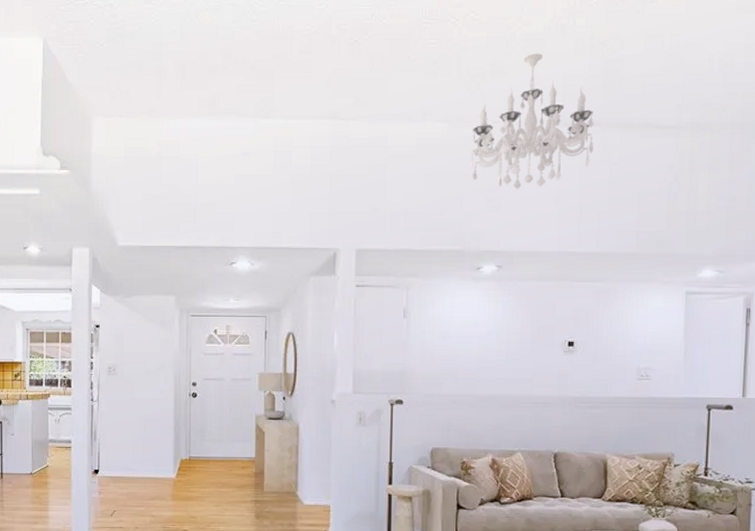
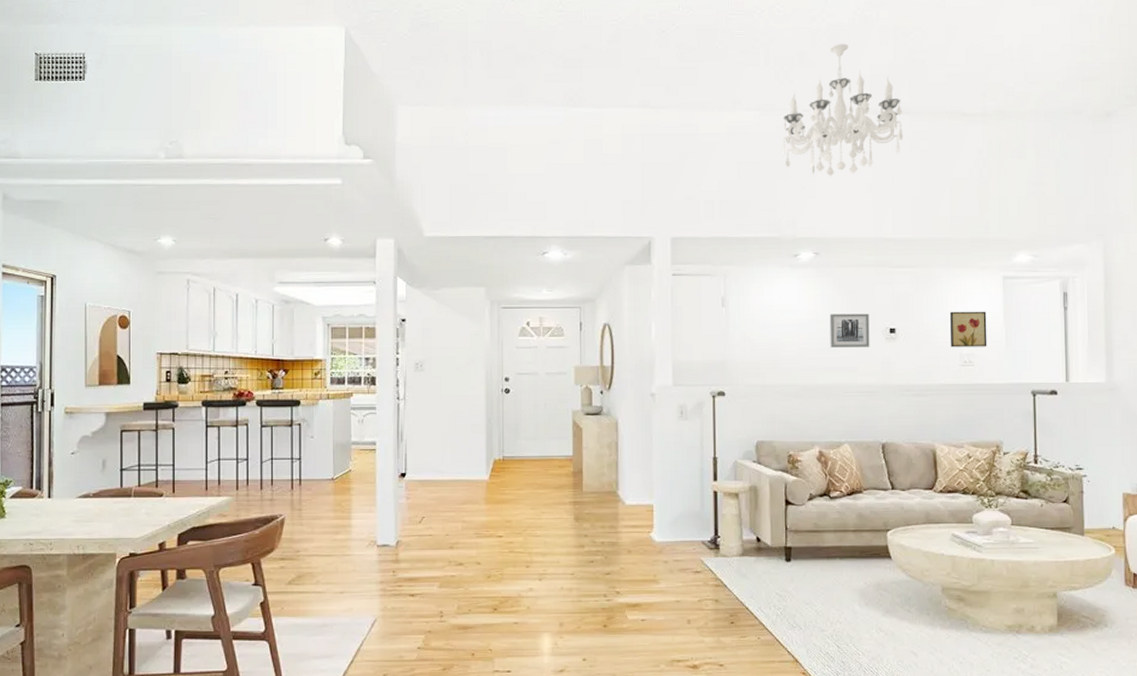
wall art: none [508,326,549,360] -> present [829,313,870,348]
wall art: none [628,326,667,362] -> present [949,311,987,347]

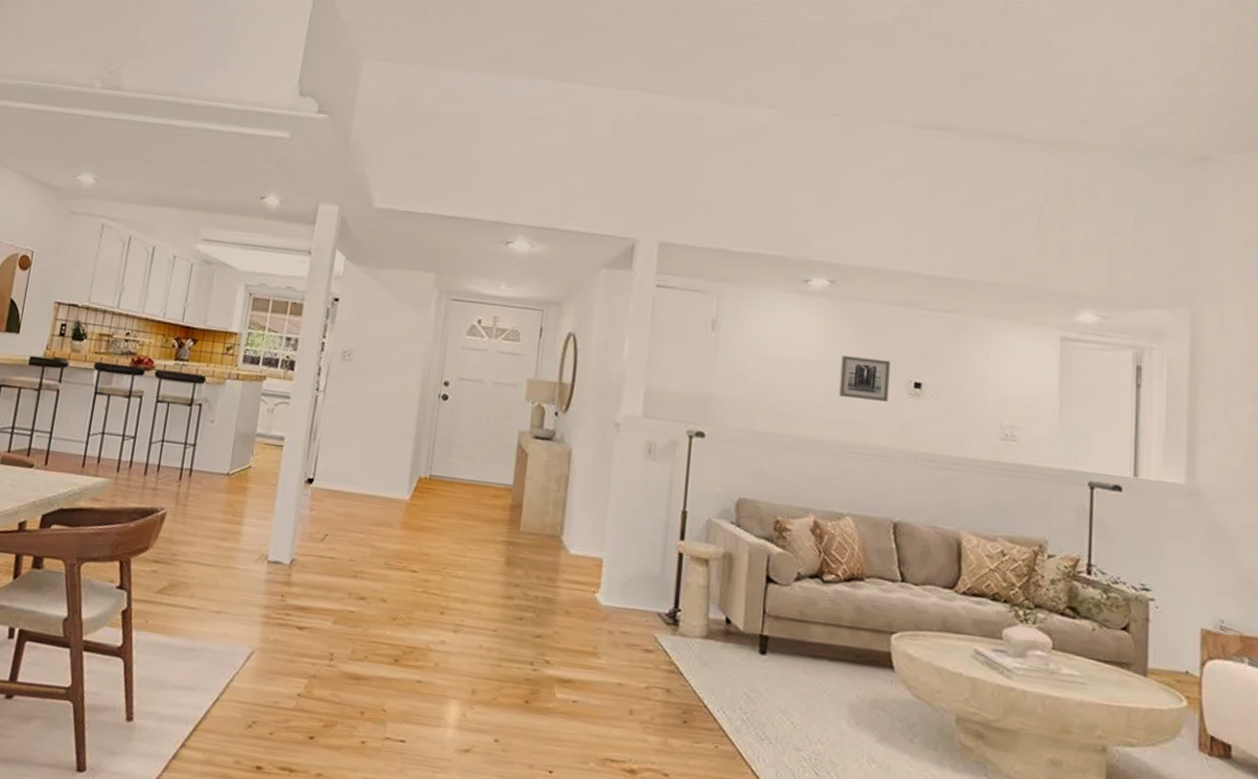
chandelier: present [782,44,903,177] -> none [801,43,950,194]
wall art: present [949,311,987,347] -> none [988,371,1037,421]

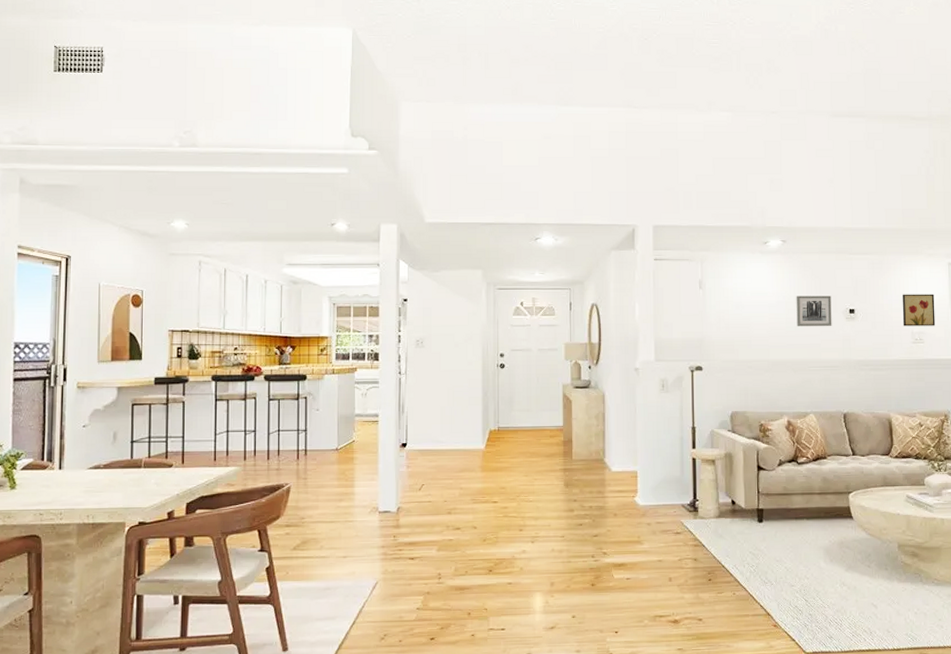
wall art: none [988,371,1037,421] -> present [902,294,936,326]

